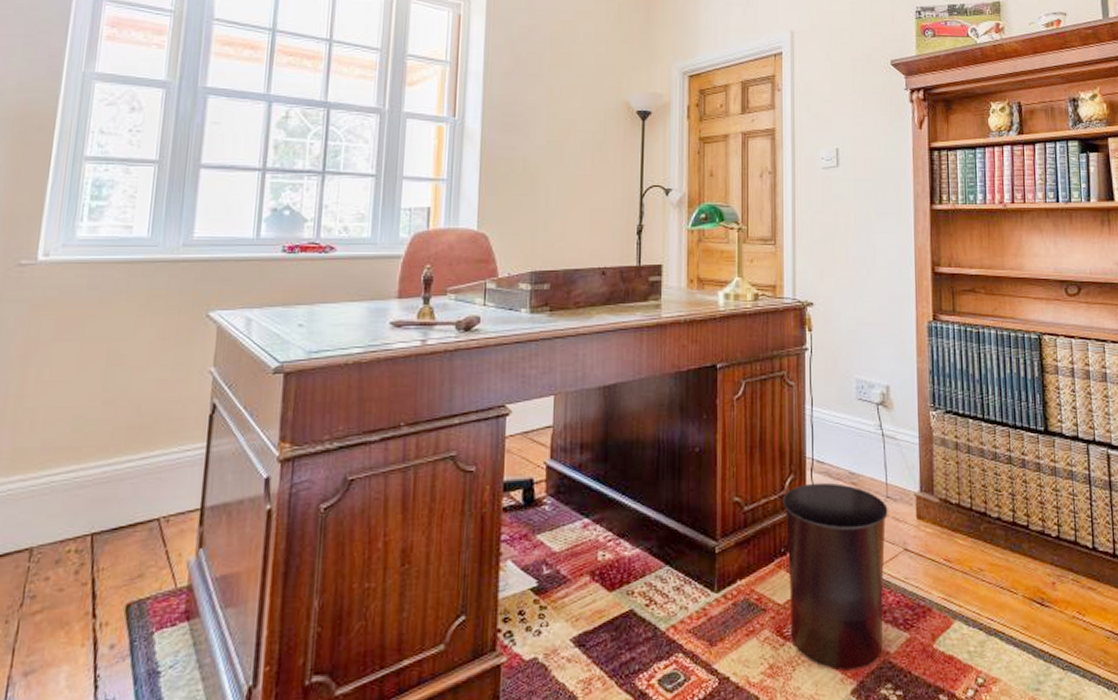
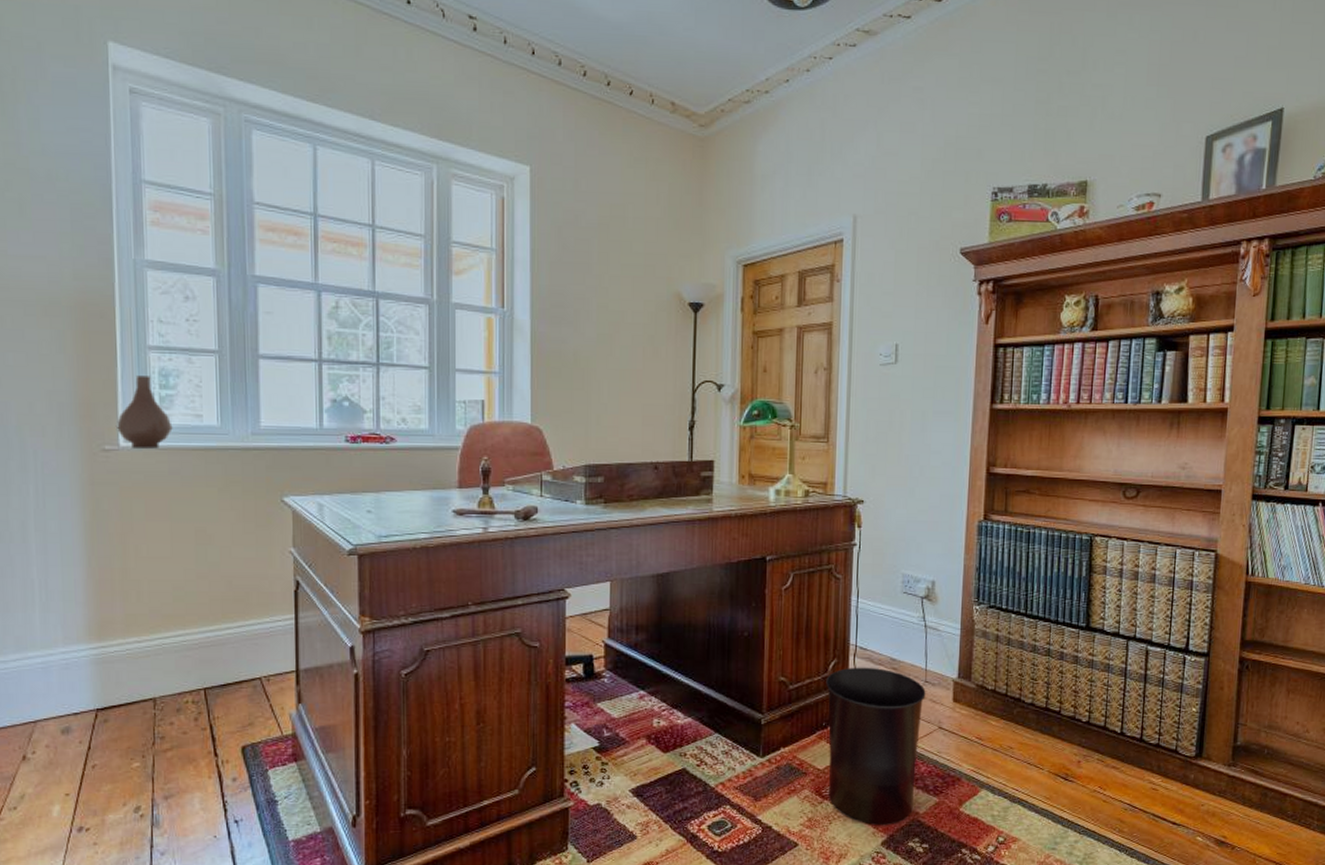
vase: none [36,186,99,264] -> present [115,375,173,450]

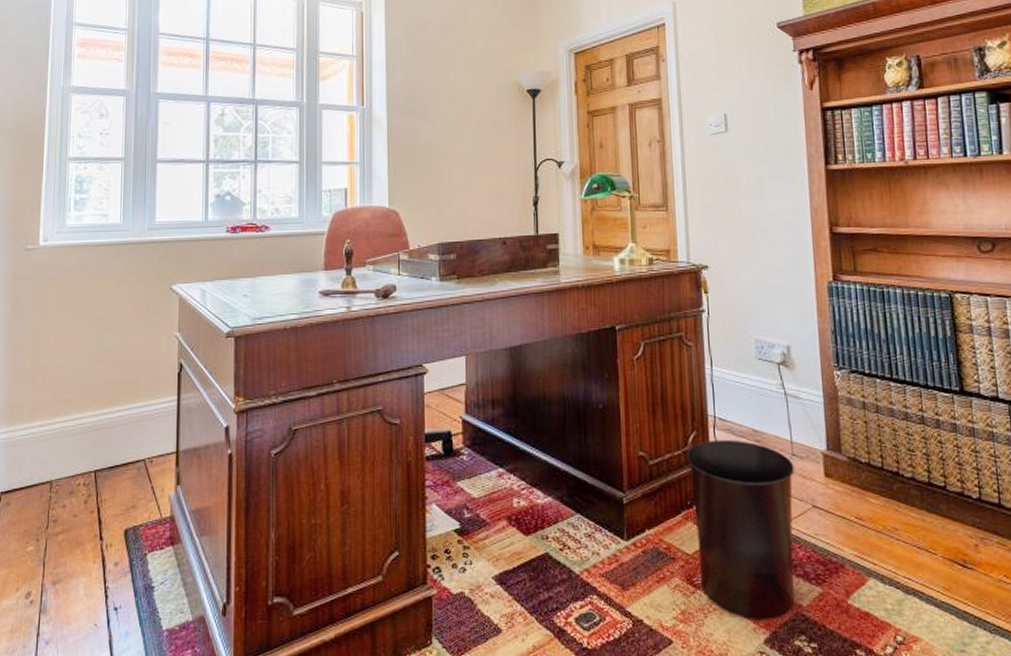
vase: present [115,375,173,450] -> none [37,183,83,248]

